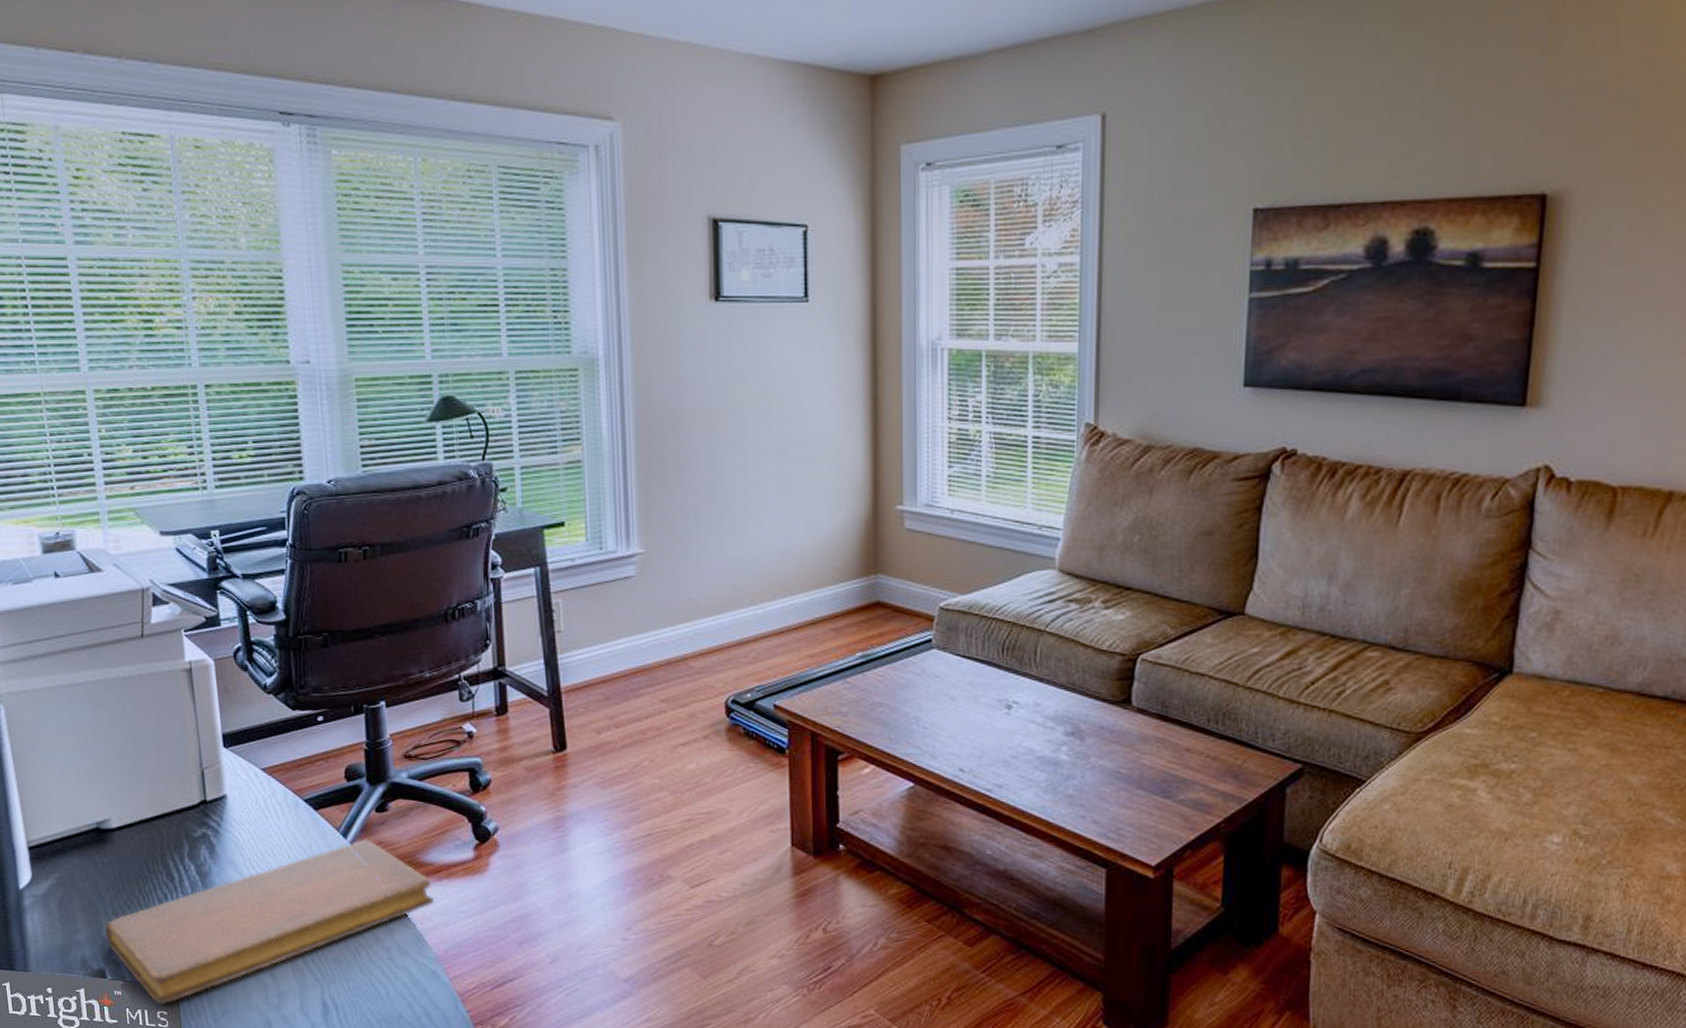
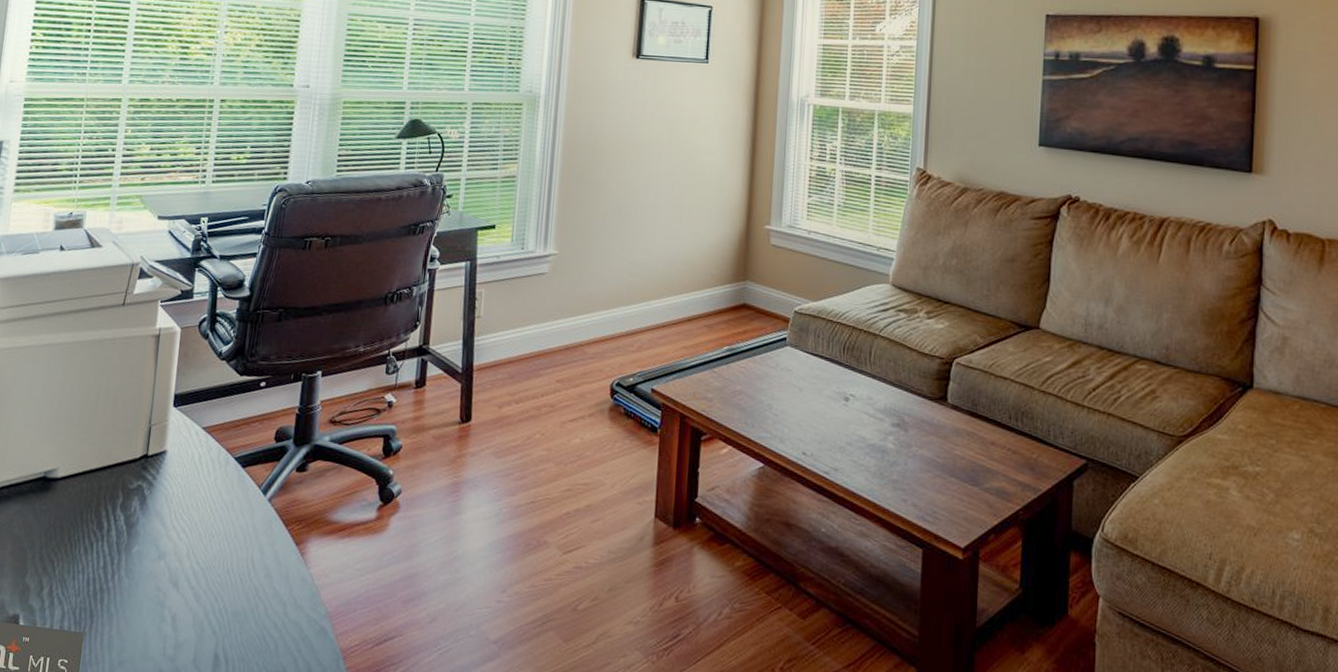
notebook: present [104,839,436,1005] -> none [27,496,335,653]

